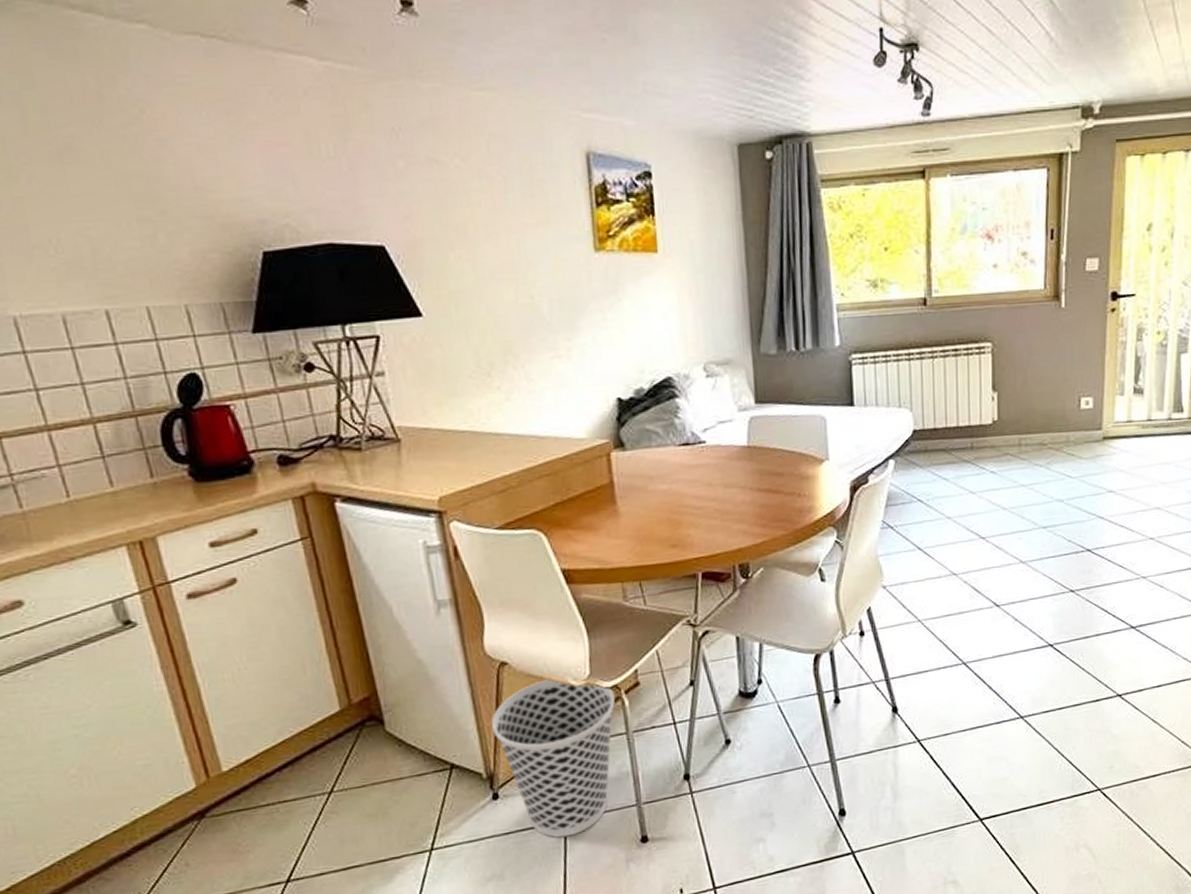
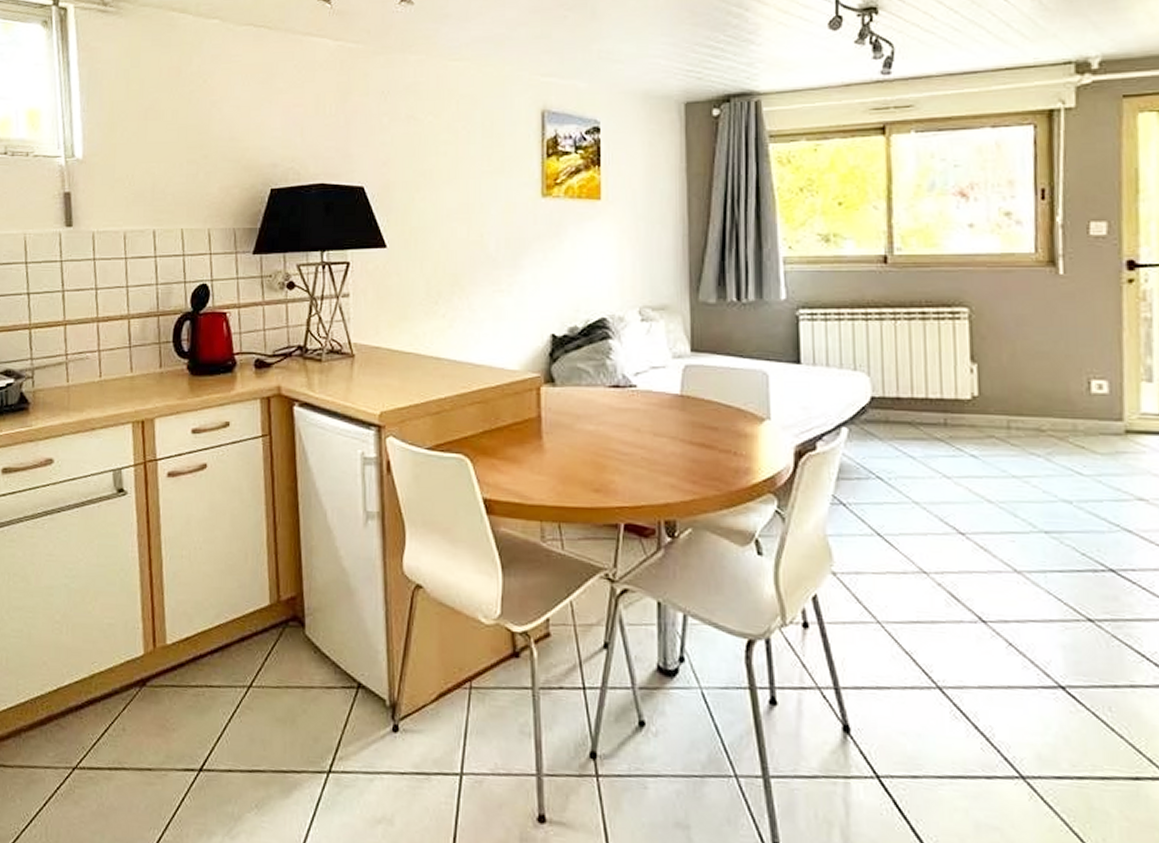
wastebasket: present [491,677,615,838] -> none [401,610,523,794]

